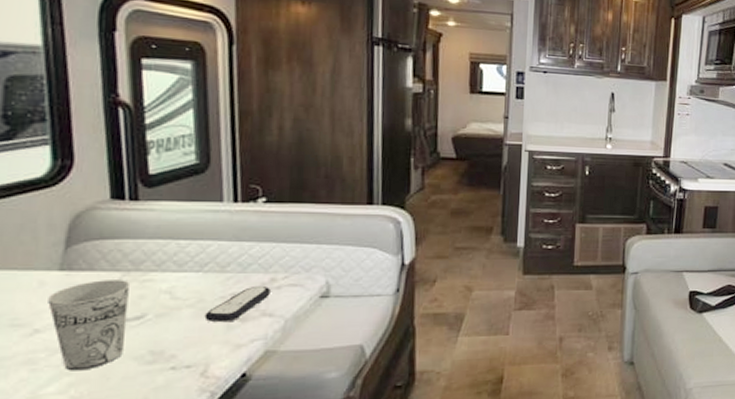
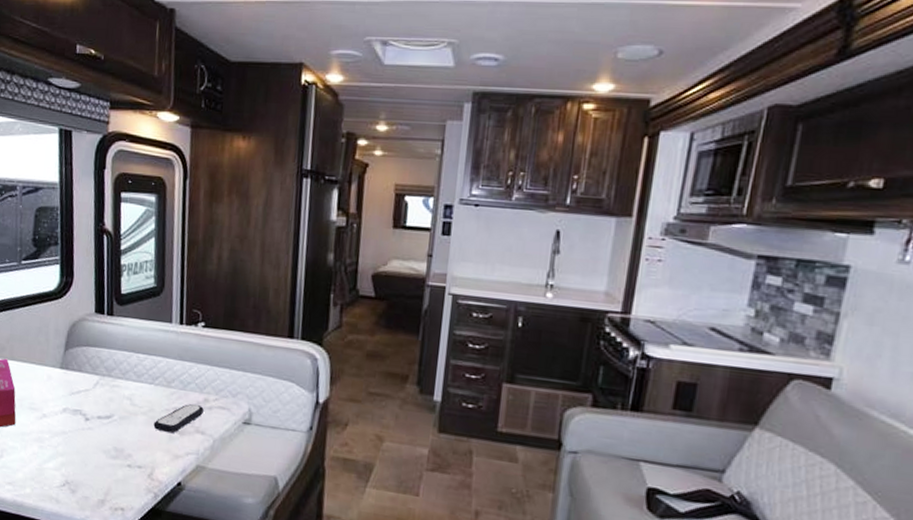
cup: present [48,280,129,371] -> none [52,380,104,455]

